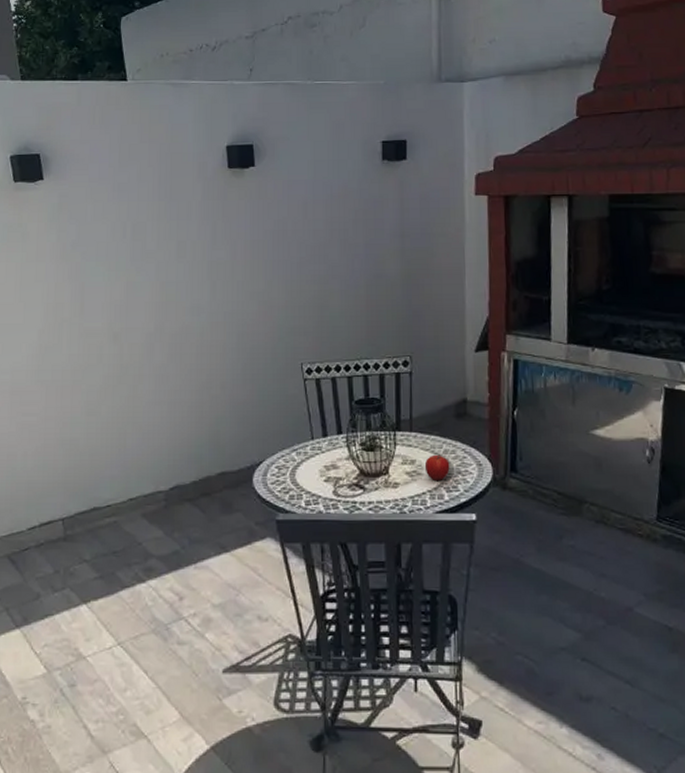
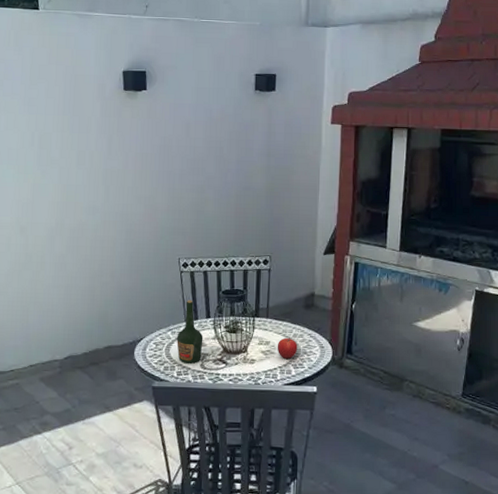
bottle: none [303,413,335,490] -> present [177,300,203,364]

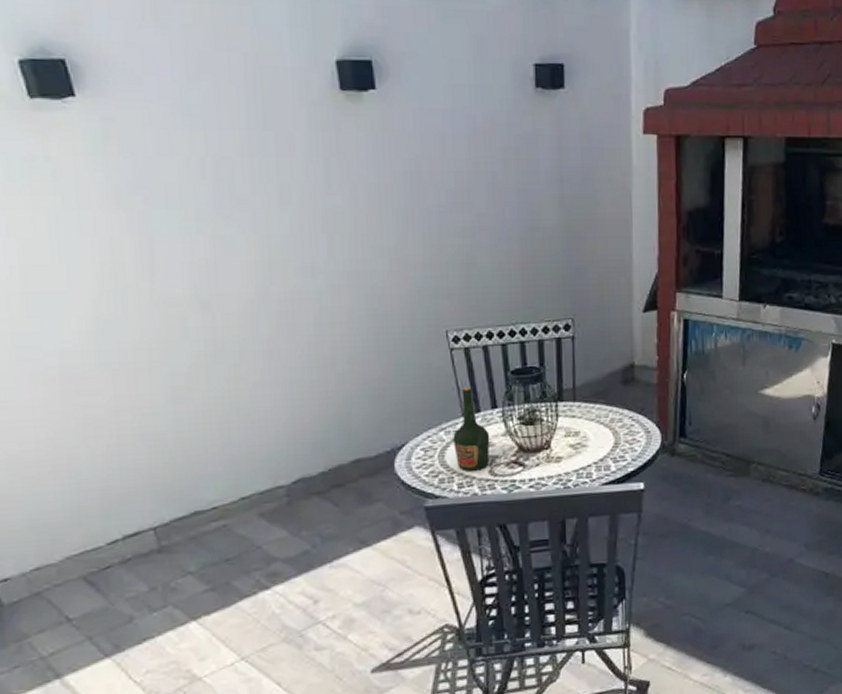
fruit: present [277,336,298,359] -> none [589,422,617,452]

